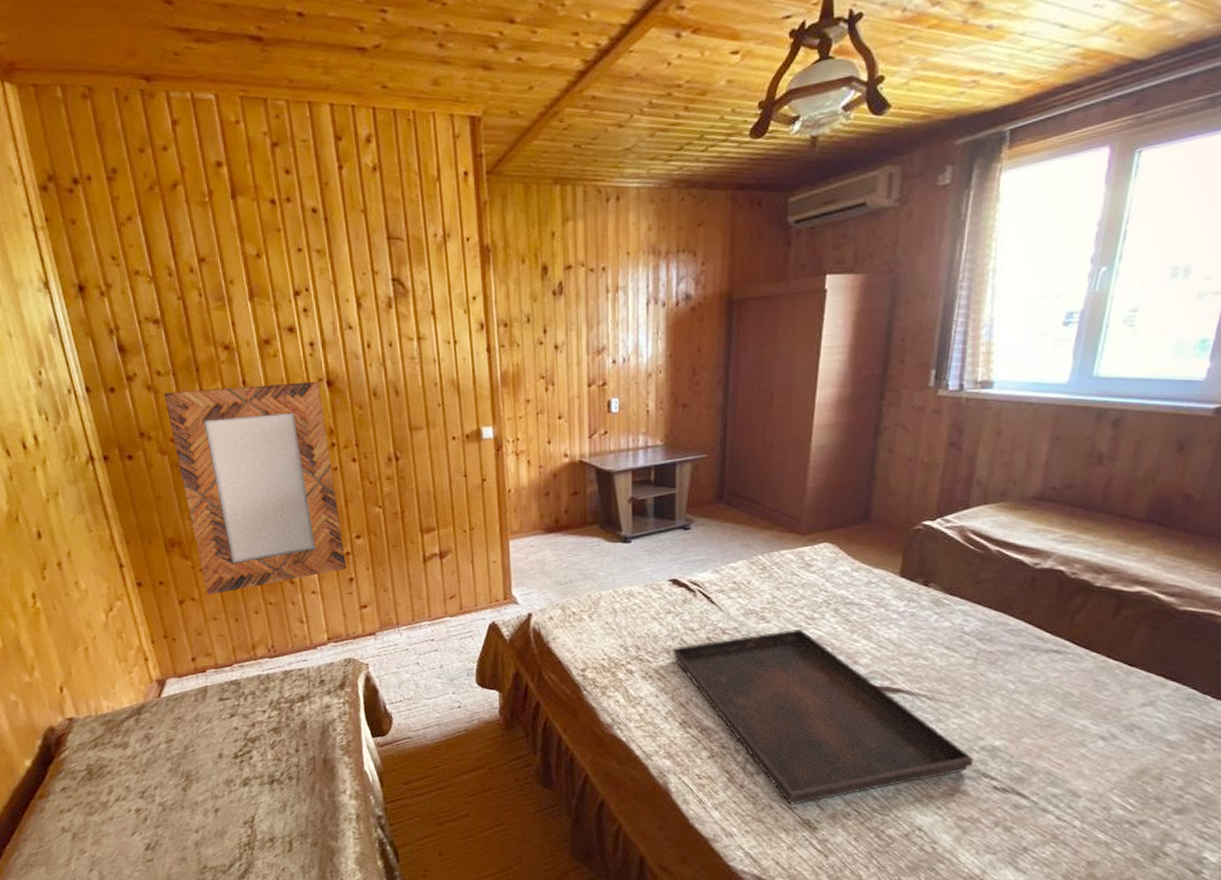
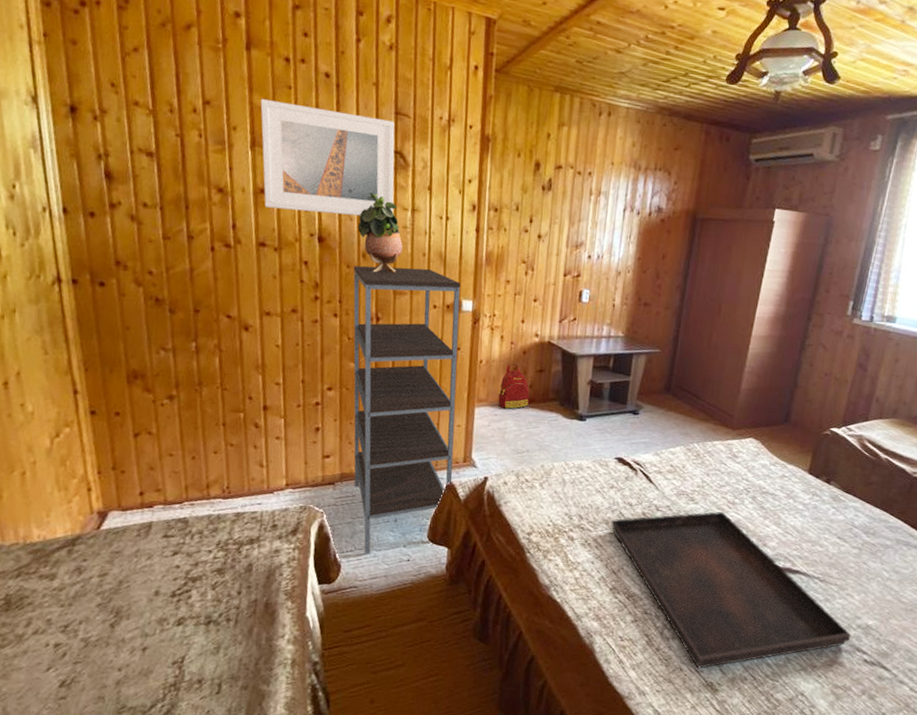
home mirror: present [163,382,347,595] -> none [147,224,315,431]
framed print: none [253,246,399,359] -> present [260,98,395,216]
potted plant: none [364,325,413,411] -> present [357,191,403,274]
shelving unit: none [365,399,495,704] -> present [353,265,460,555]
backpack: none [532,489,567,540] -> present [498,364,530,410]

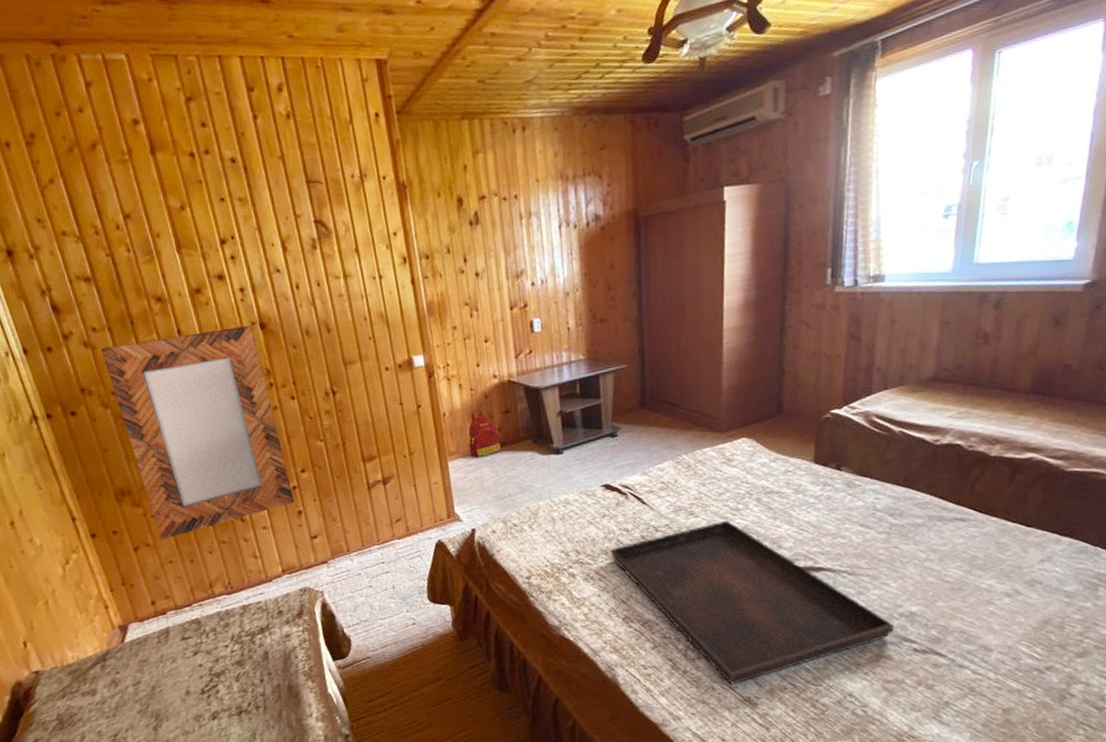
home mirror: none [147,224,315,431] -> present [101,325,295,540]
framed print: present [260,98,395,216] -> none [176,191,327,307]
shelving unit: present [353,265,460,555] -> none [299,332,441,625]
potted plant: present [357,191,403,274] -> none [294,267,343,348]

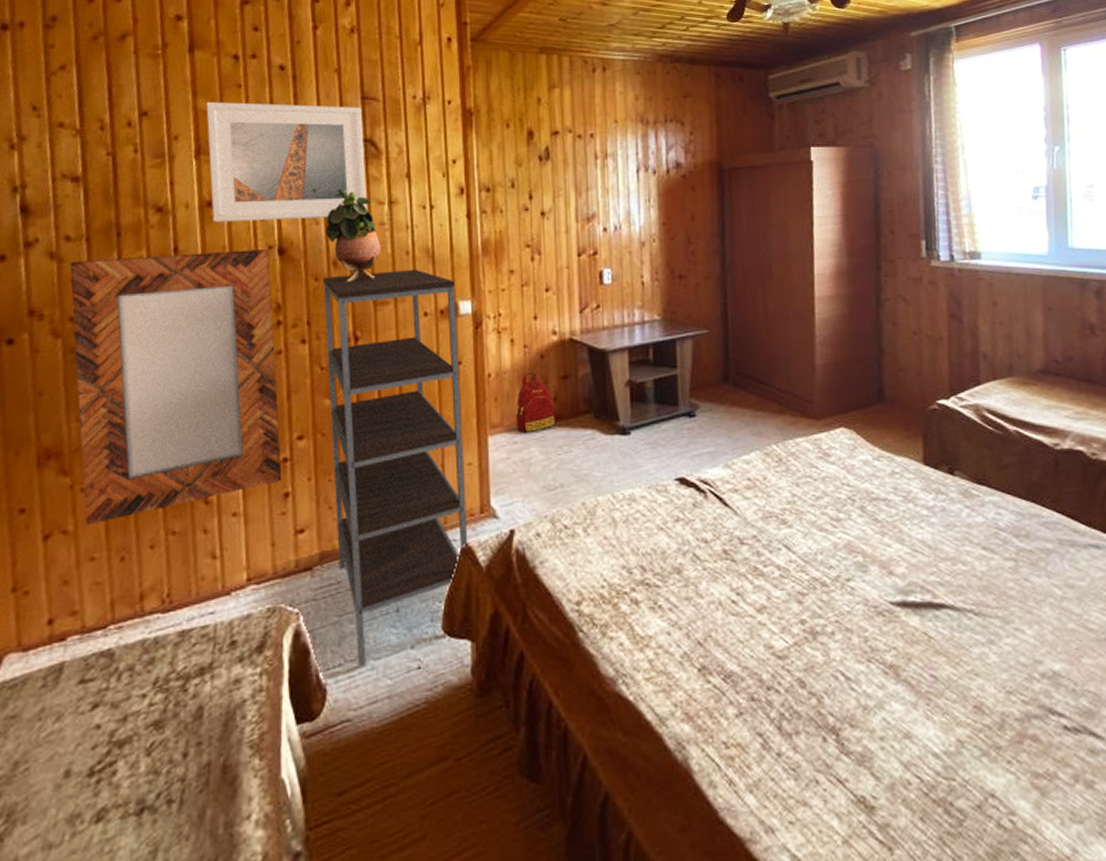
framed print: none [176,191,327,307] -> present [206,101,368,223]
potted plant: none [294,267,343,348] -> present [325,188,381,283]
shelving unit: none [299,332,441,625] -> present [322,270,468,668]
serving tray: present [610,520,895,685] -> none [684,533,1037,776]

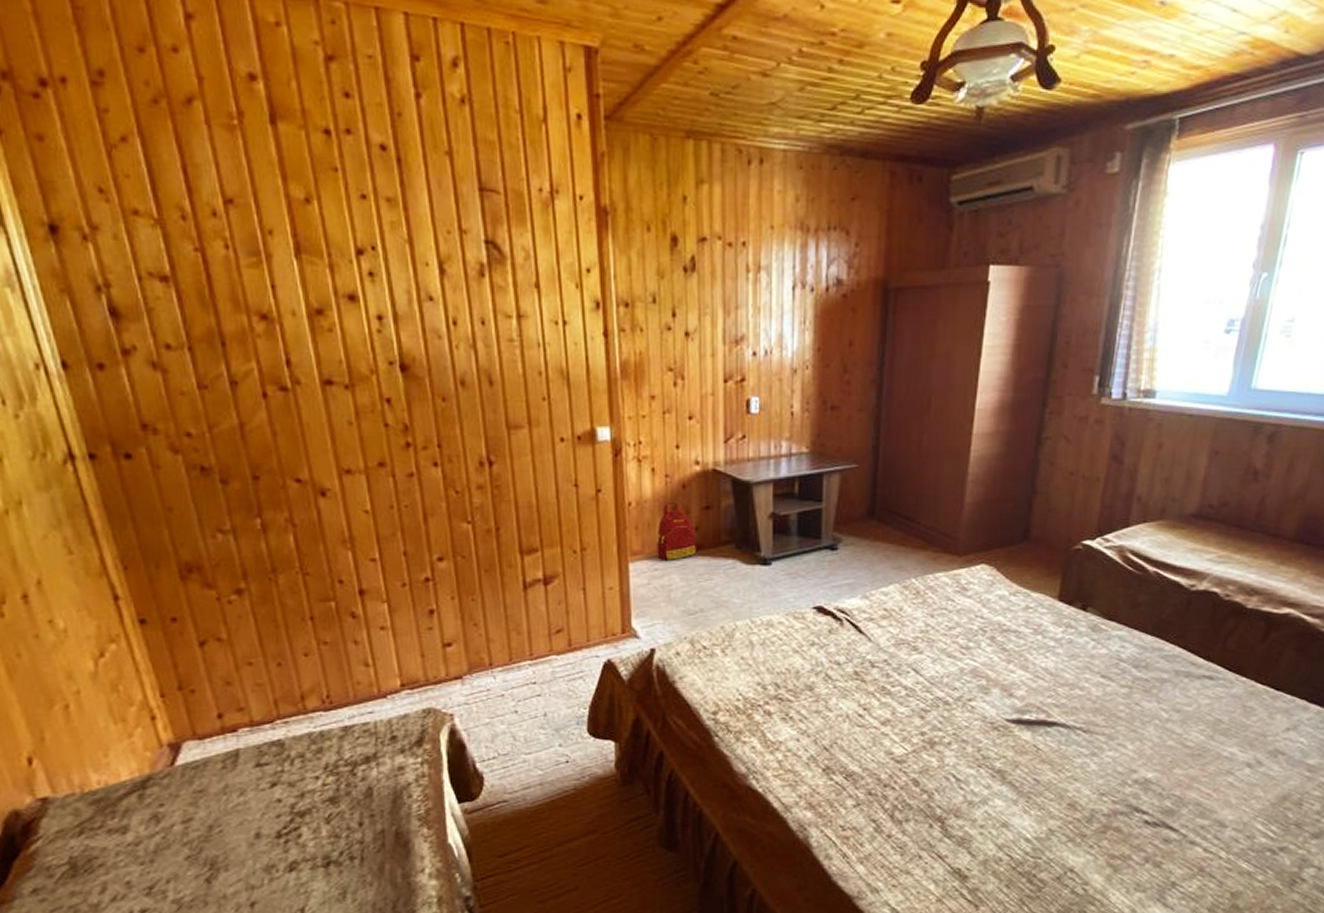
home mirror: present [69,249,282,526] -> none [175,365,426,634]
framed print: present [206,101,368,223] -> none [300,188,494,334]
shelving unit: present [322,270,468,668] -> none [450,392,611,761]
potted plant: present [325,188,381,283] -> none [449,298,511,404]

